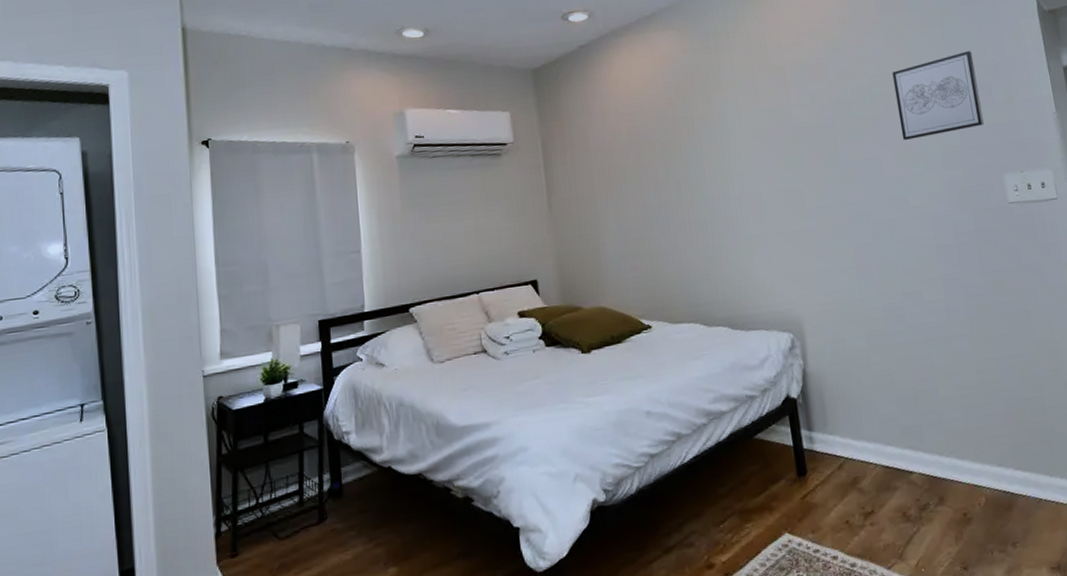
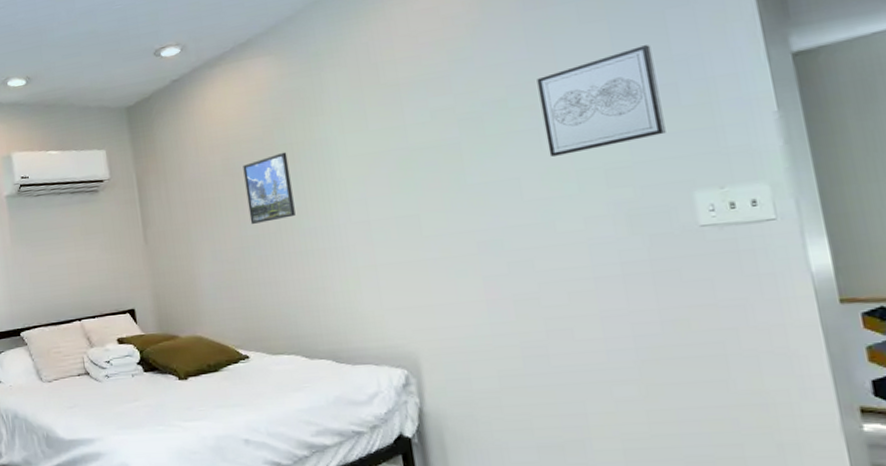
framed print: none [647,124,695,193] -> present [243,152,296,224]

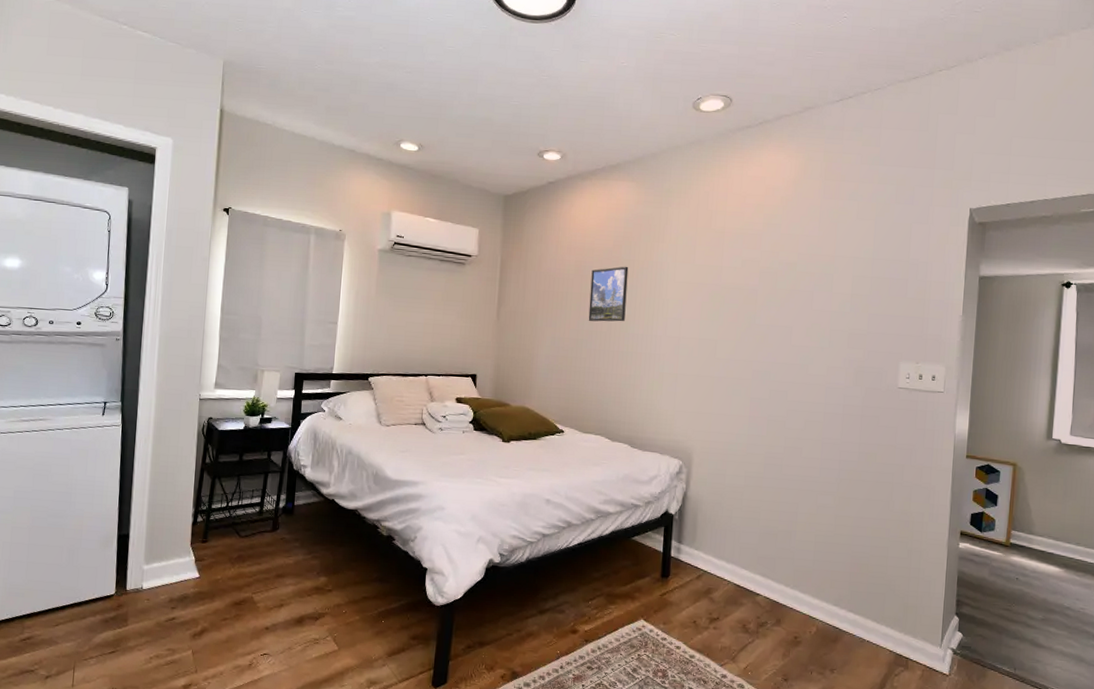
wall art: present [537,45,666,157] -> none [816,246,898,316]

